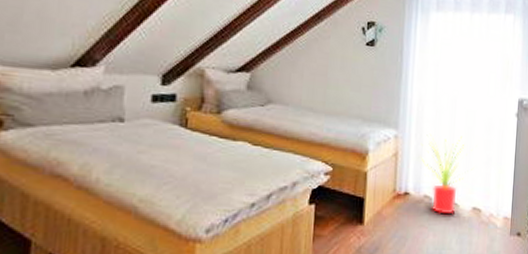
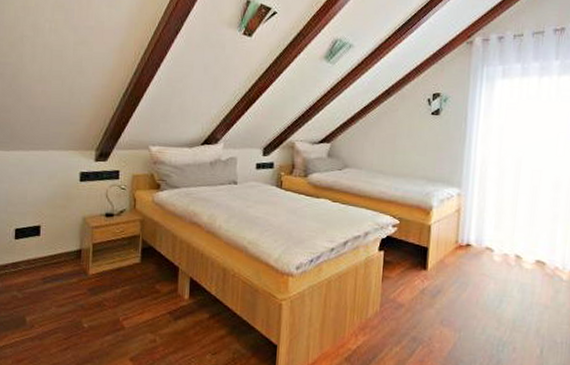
house plant: present [420,133,477,215] -> none [483,191,543,266]

